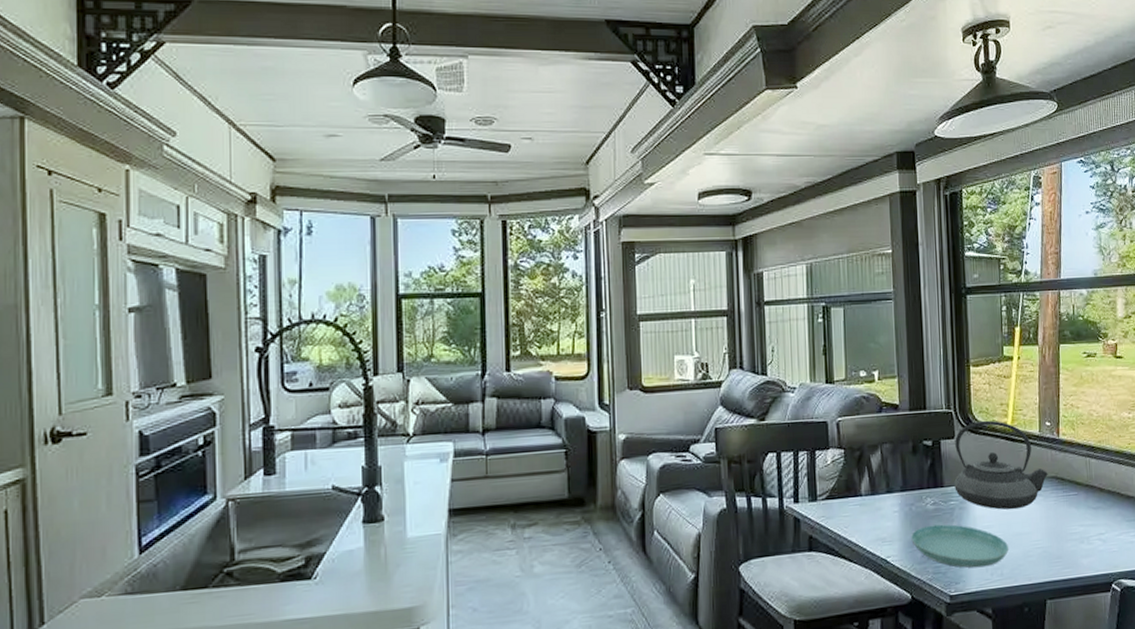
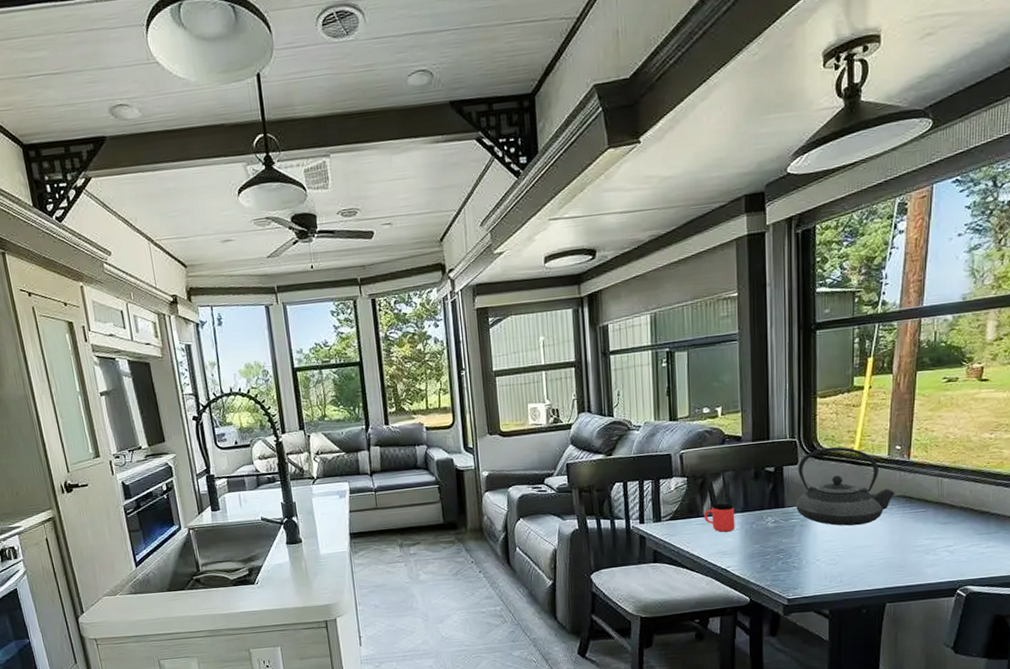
cup: none [862,480,895,515] -> present [704,503,735,532]
saucer: present [911,524,1009,568] -> none [751,539,850,576]

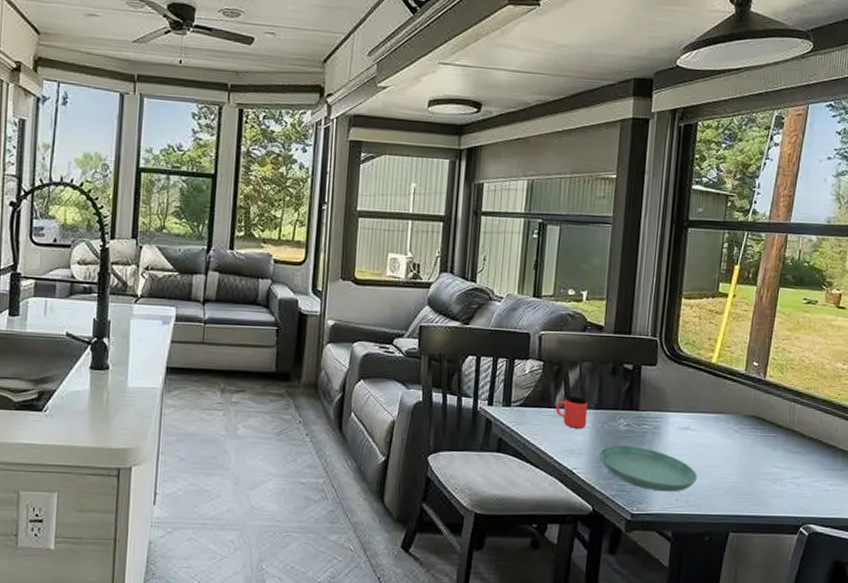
saucer: none [751,539,850,576] -> present [599,445,698,492]
teapot: present [796,446,895,526] -> none [650,352,749,442]

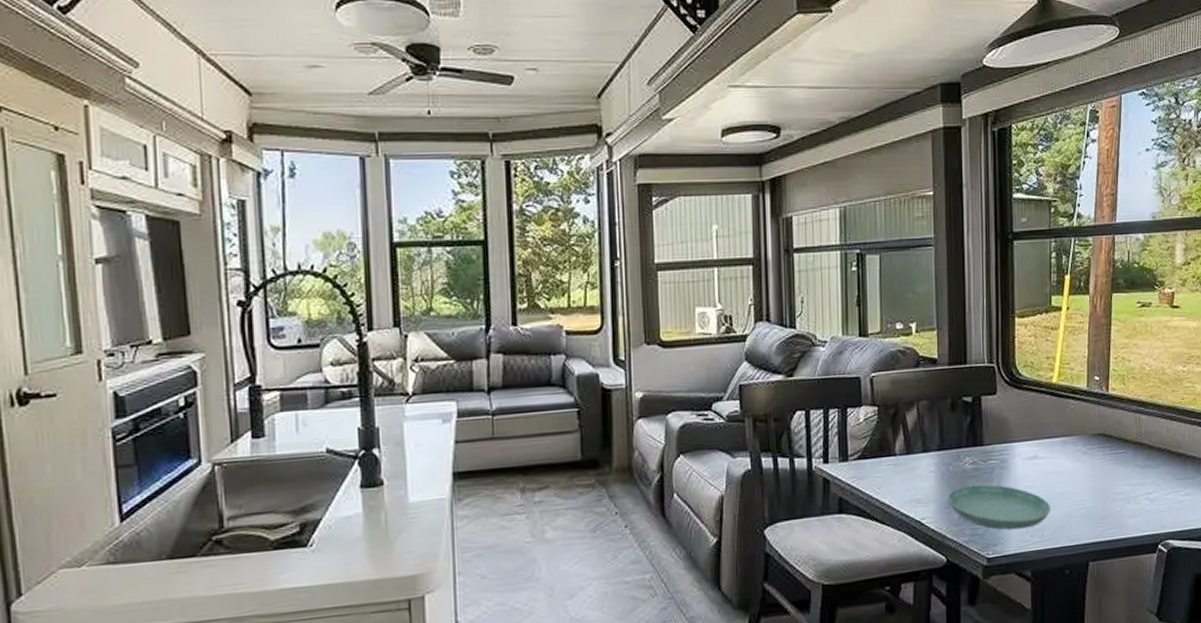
cup: present [556,396,588,429] -> none [897,439,931,475]

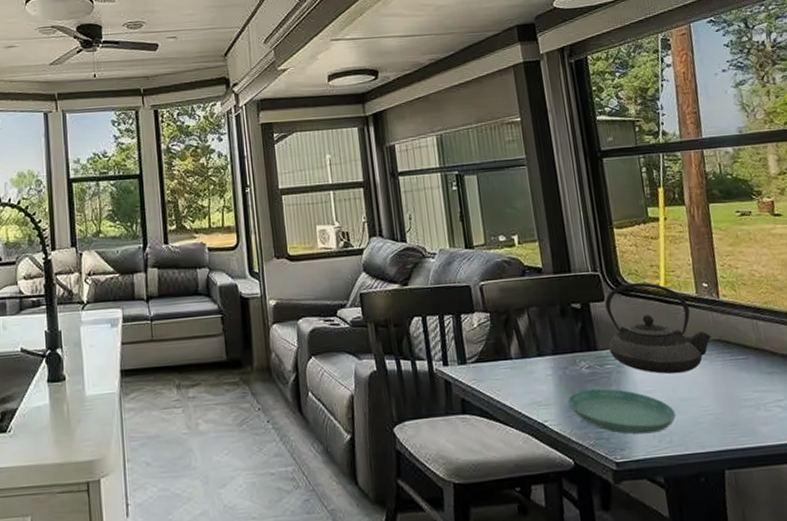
teapot: none [995,374,1095,469] -> present [605,282,711,374]

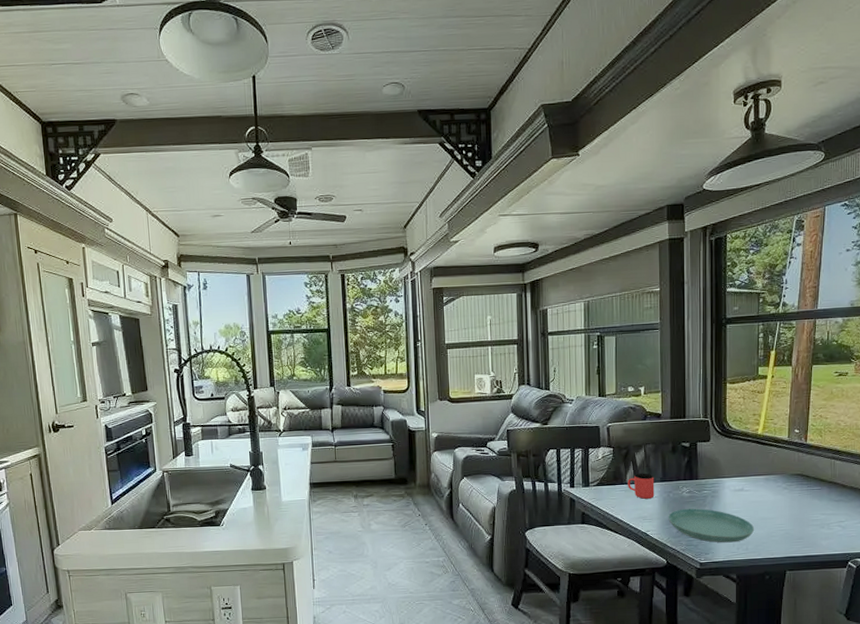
cup: none [512,344,548,378] -> present [628,473,655,499]
teapot: present [605,282,711,374] -> none [708,427,794,499]

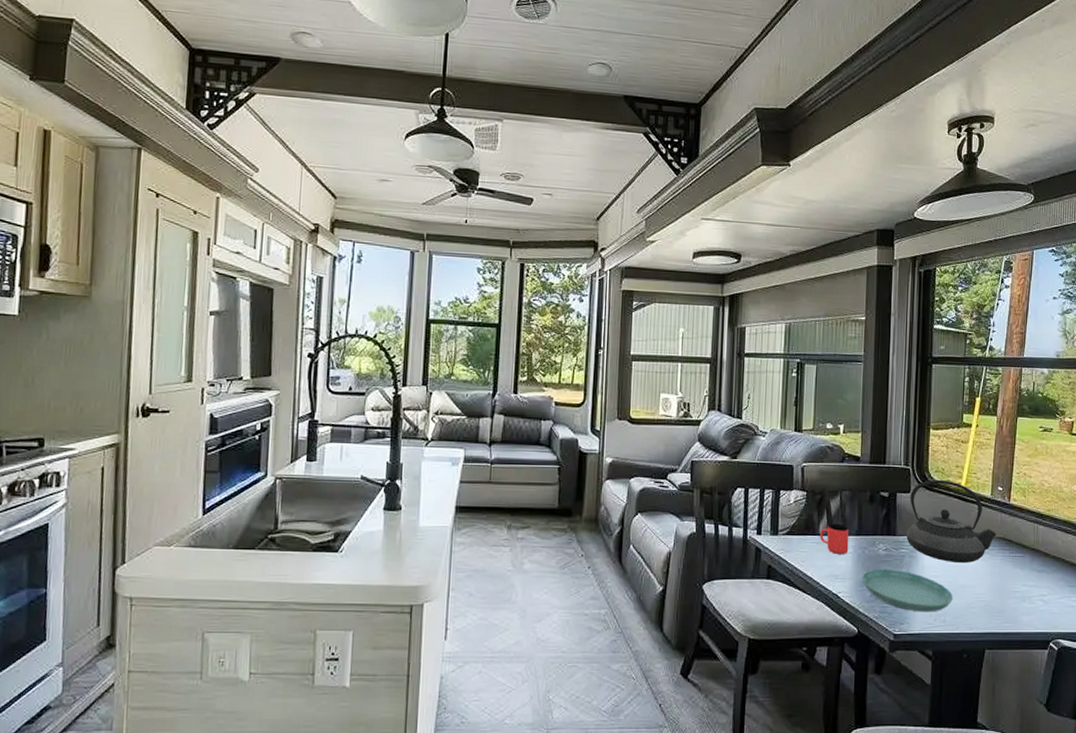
teapot: none [708,427,794,499] -> present [906,479,996,564]

